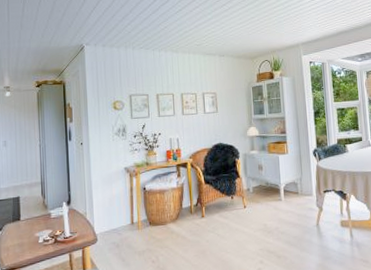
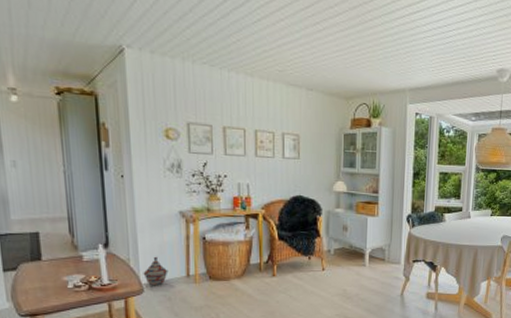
woven basket: none [97,208,117,235] -> present [143,256,168,286]

